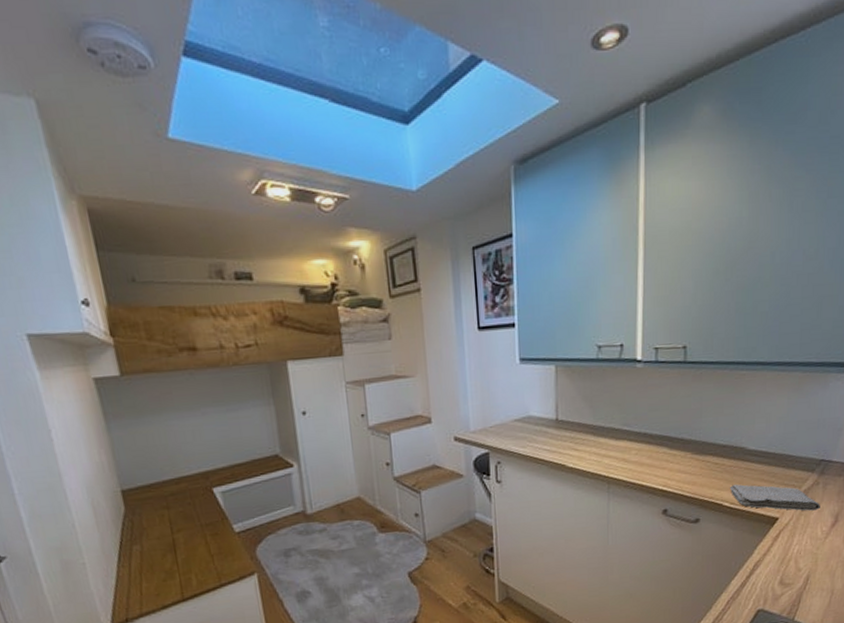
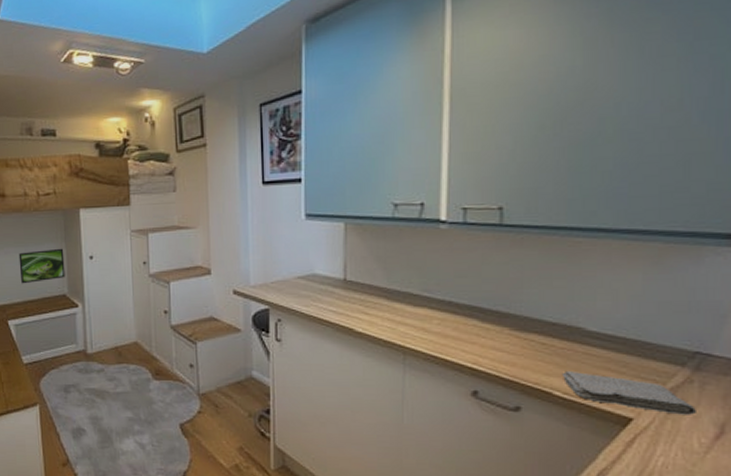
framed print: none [219,404,276,447] -> present [18,248,65,284]

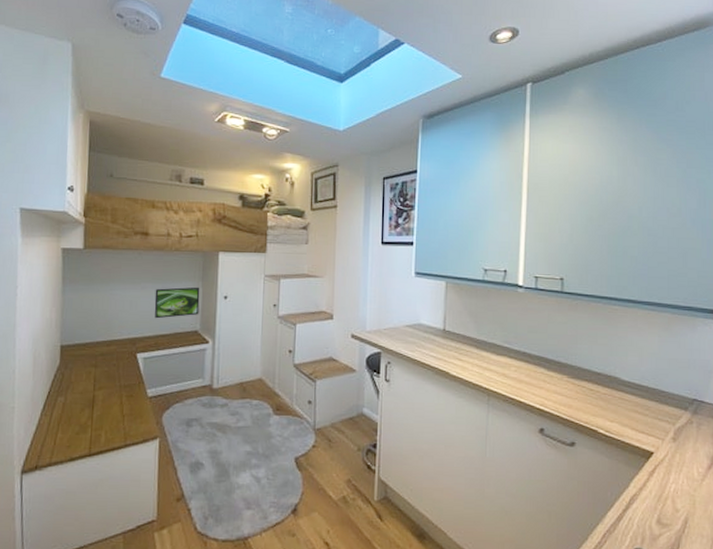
washcloth: present [561,372,696,415] -> none [604,413,695,450]

